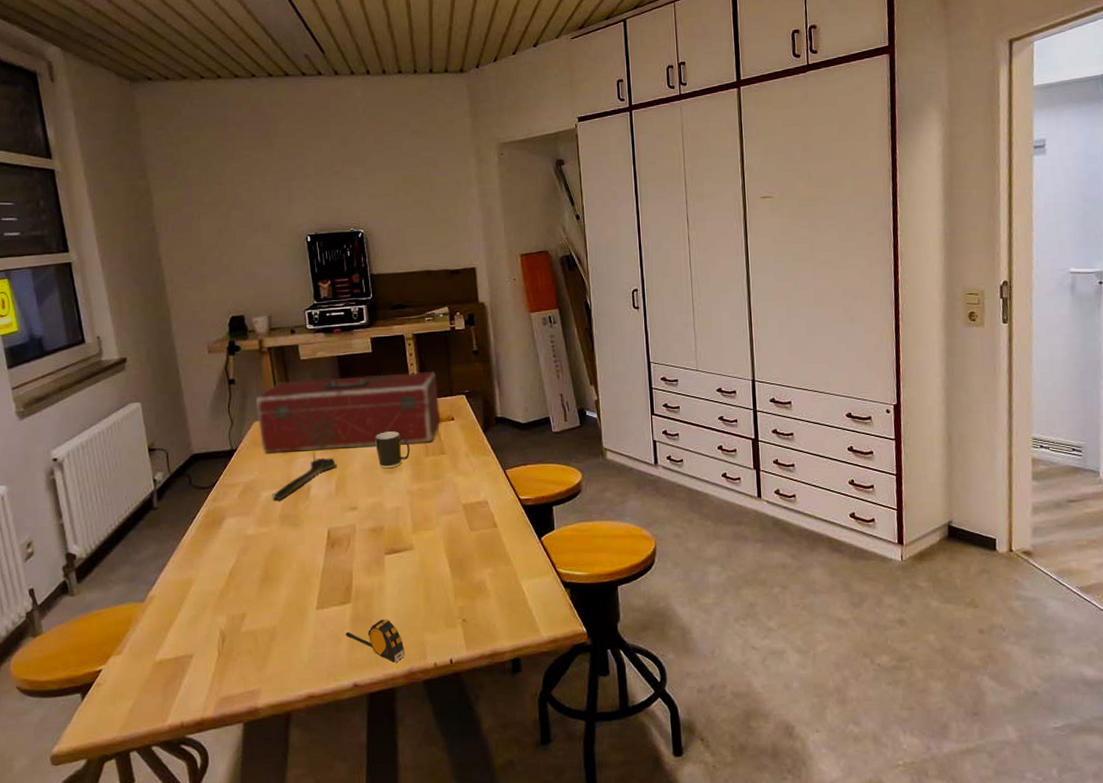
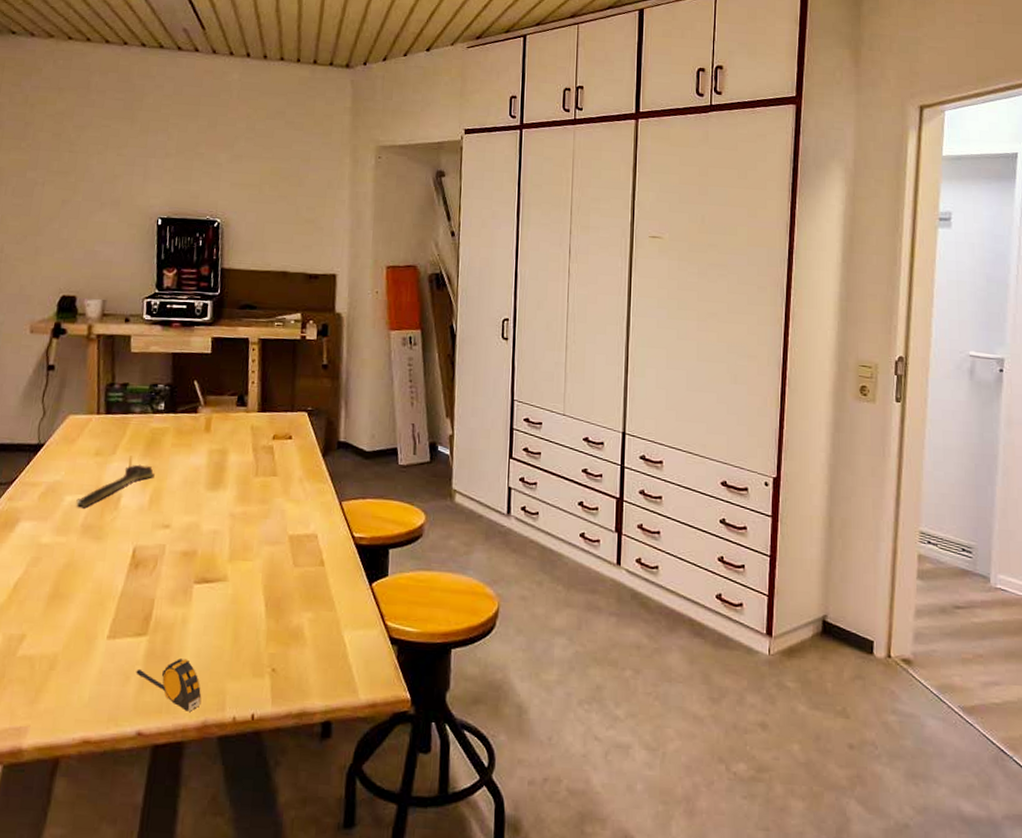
toolbox: present [255,371,441,453] -> none [73,373,279,462]
mug: present [374,431,410,469] -> none [200,443,239,486]

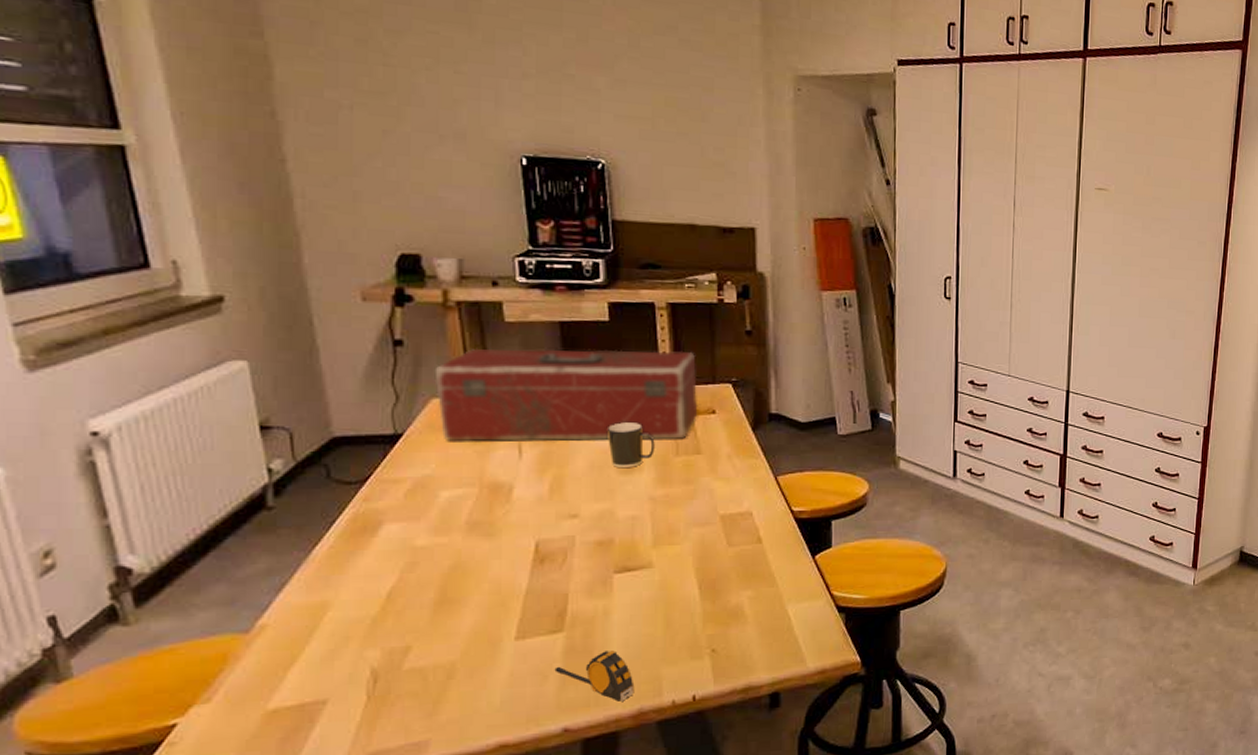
toolbox: none [73,373,279,462] -> present [434,348,698,442]
wrench: present [76,464,154,508] -> none [455,450,551,504]
mug: none [200,443,239,486] -> present [606,422,655,469]

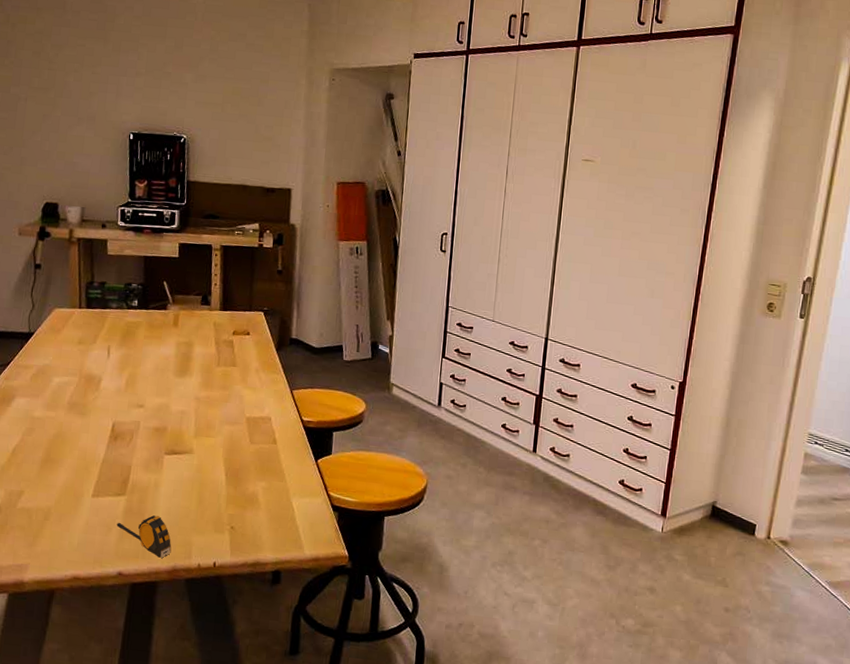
toolbox: present [434,348,698,442] -> none [58,273,238,354]
mug: present [606,422,655,469] -> none [169,336,203,373]

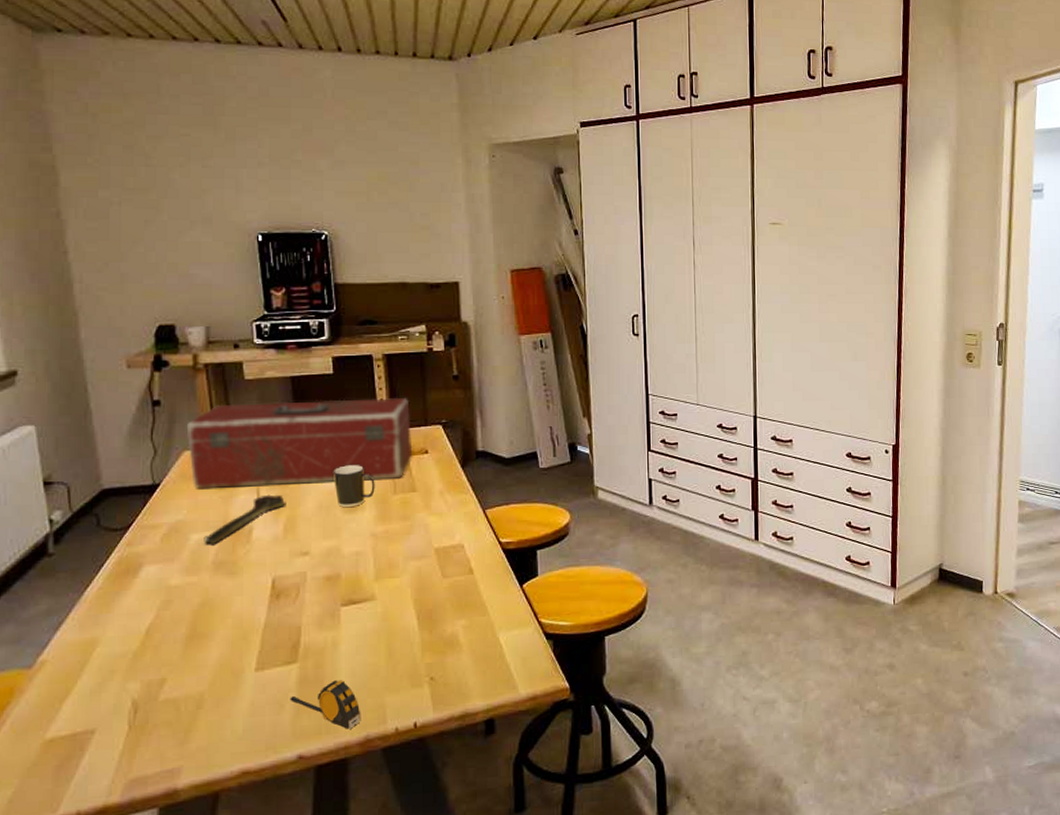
toolbox: none [58,273,238,354] -> present [186,397,413,489]
wrench: none [63,352,129,389] -> present [204,494,285,546]
mug: none [169,336,203,373] -> present [332,465,375,508]

